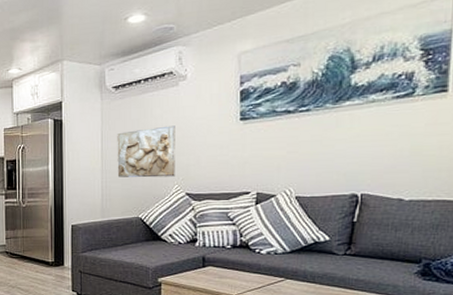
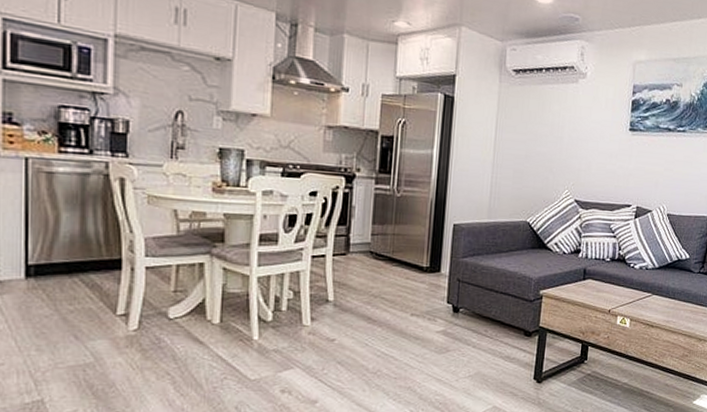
relief sculpture: present [117,125,175,178] -> none [509,123,571,181]

